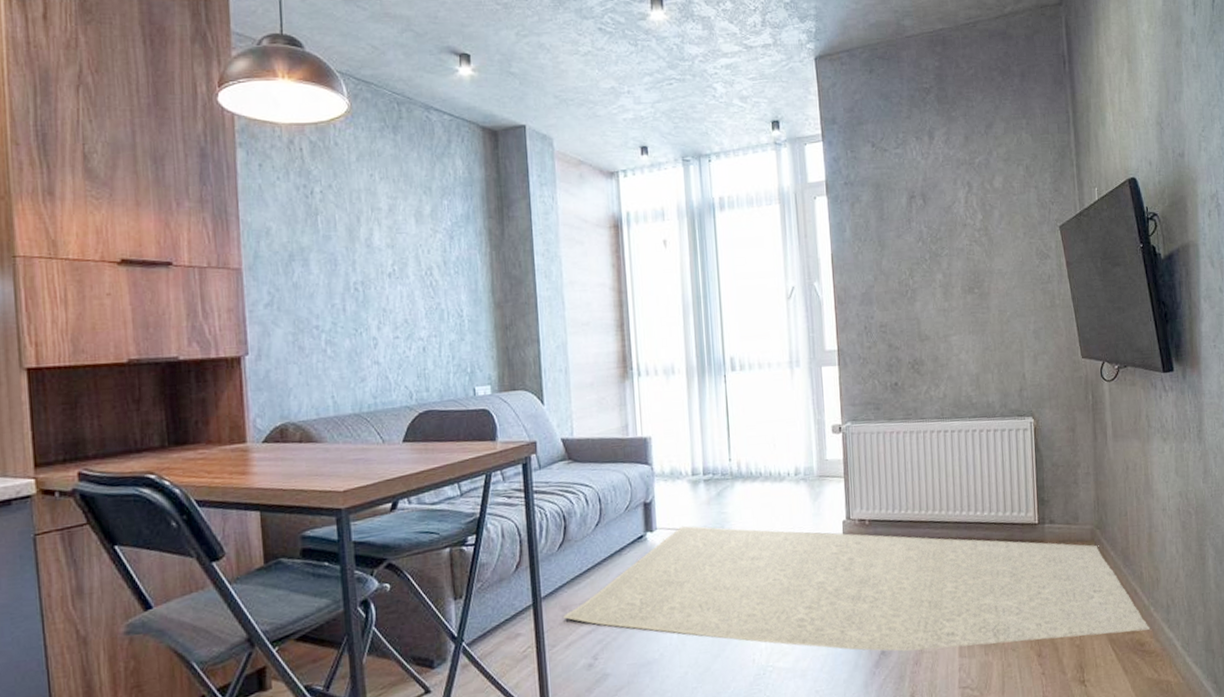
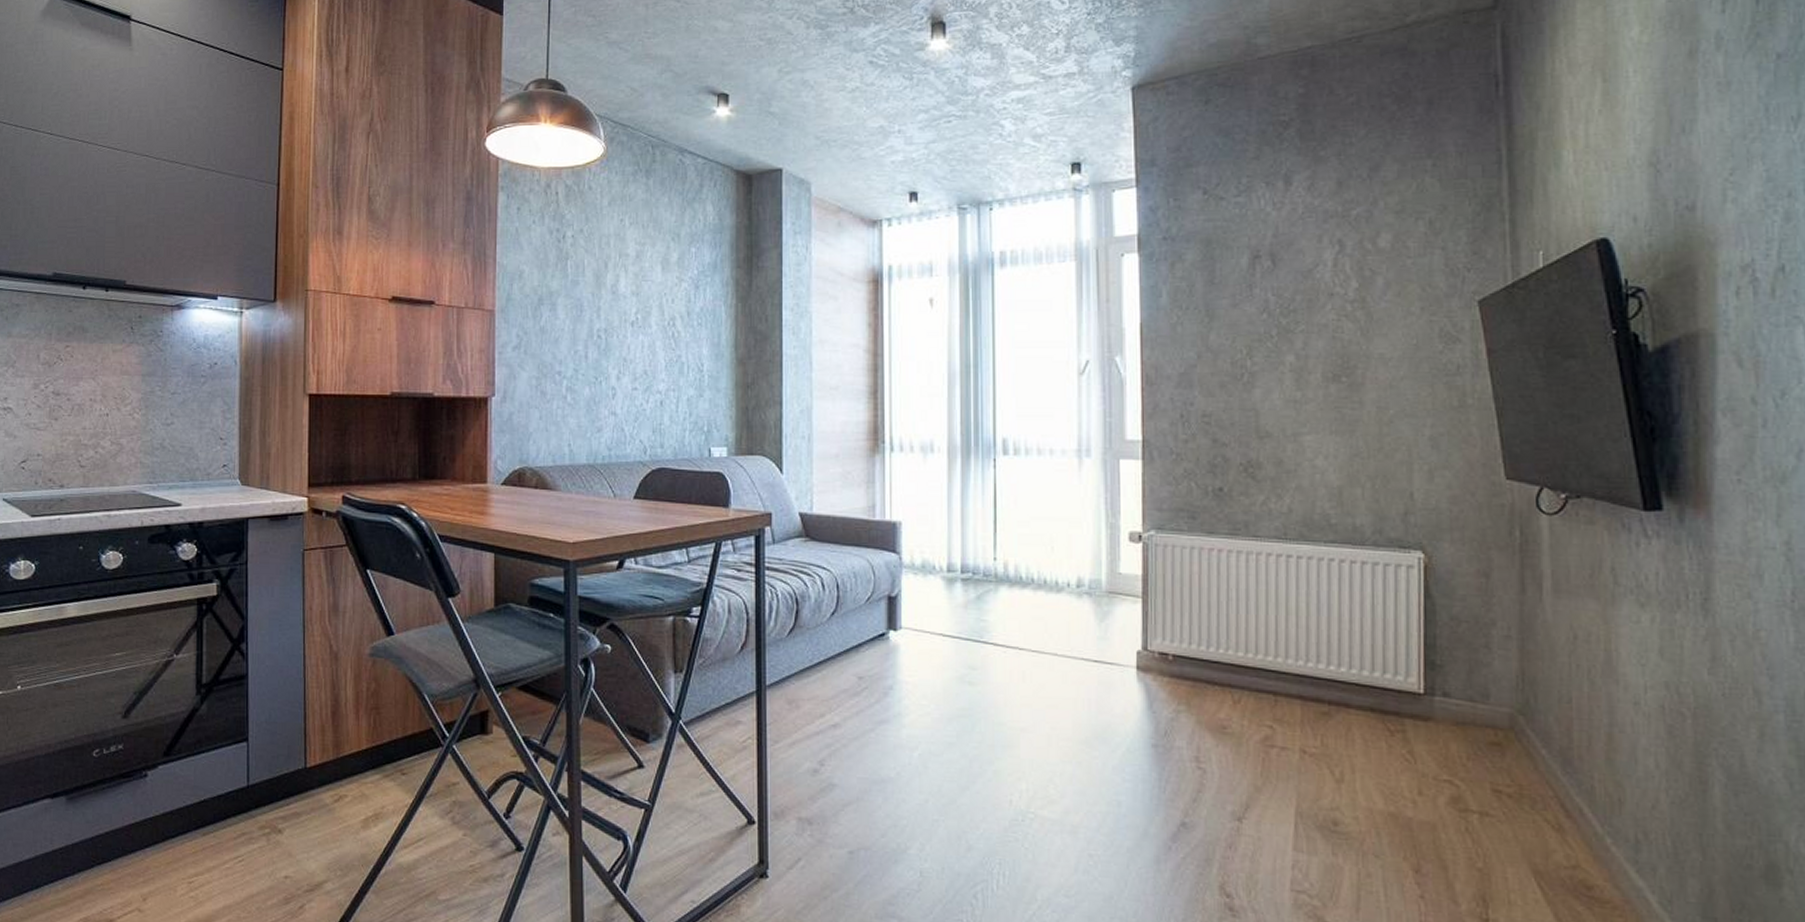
rug: present [563,525,1151,652] -> none [789,628,1605,869]

